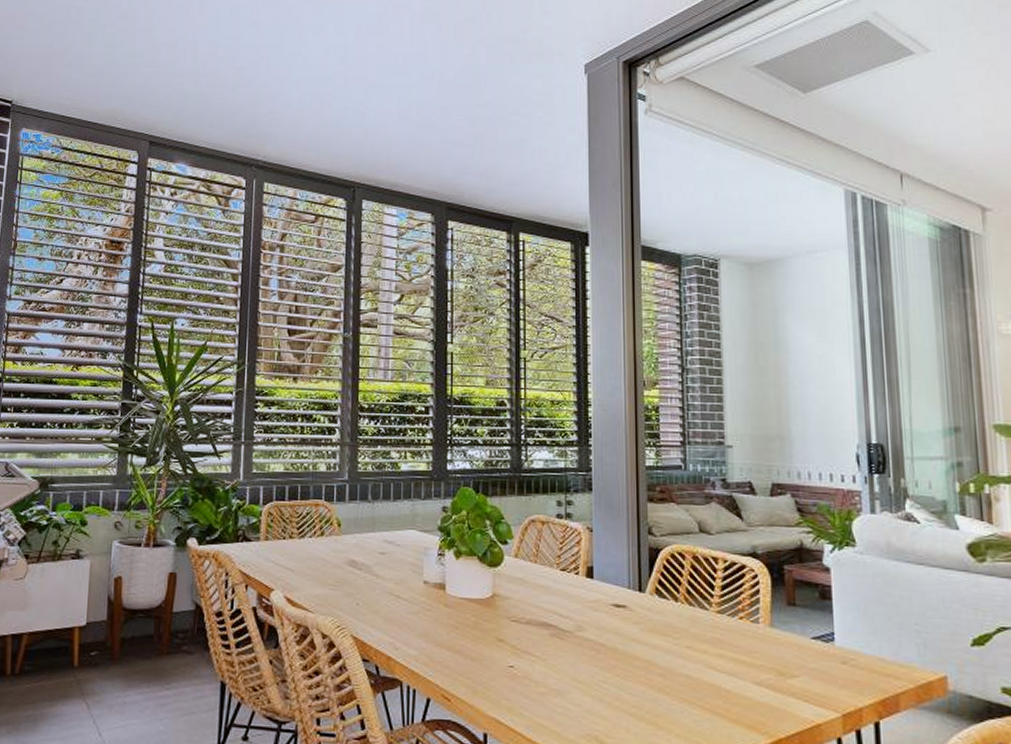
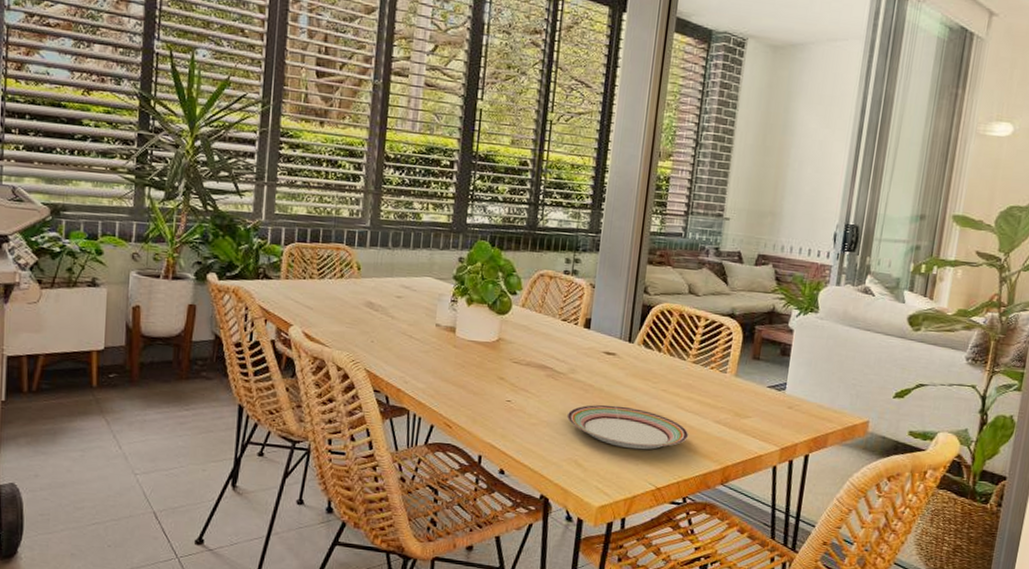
plate: none [579,667,727,721] -> present [566,404,689,450]

